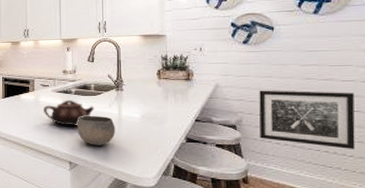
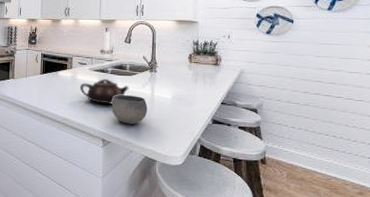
wall art: present [259,90,356,149] -> none [278,77,359,135]

